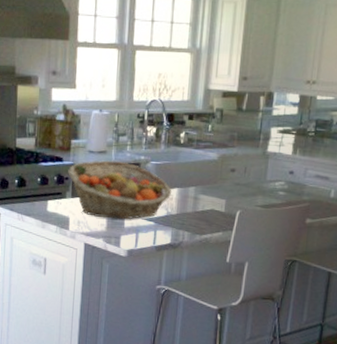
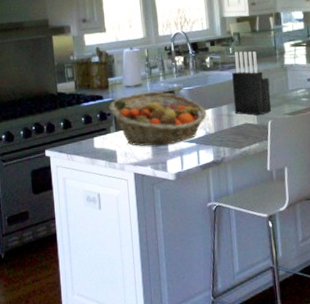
knife block: none [202,130,247,203] -> present [232,51,272,116]

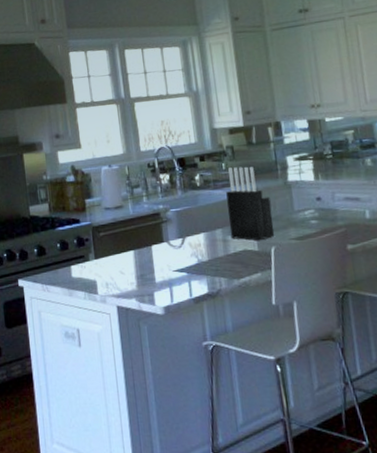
fruit basket: present [109,91,207,147] -> none [87,213,199,276]

